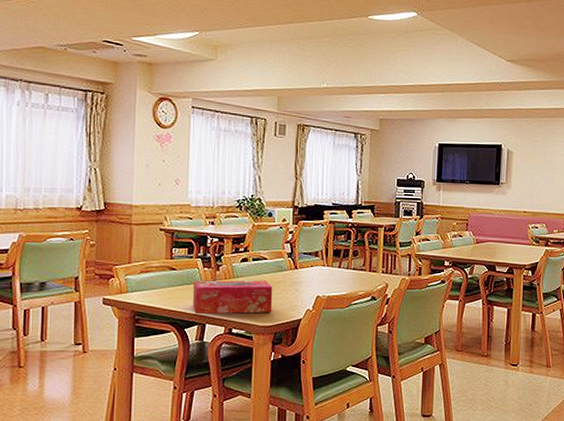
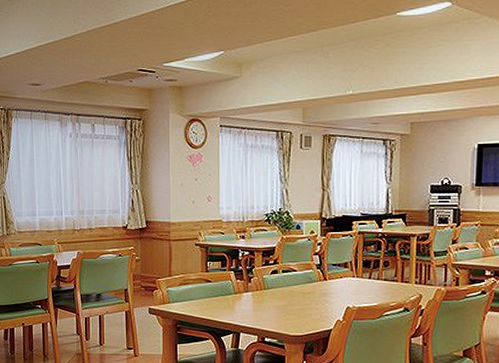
tissue box: present [192,280,273,315] -> none [227,291,303,324]

